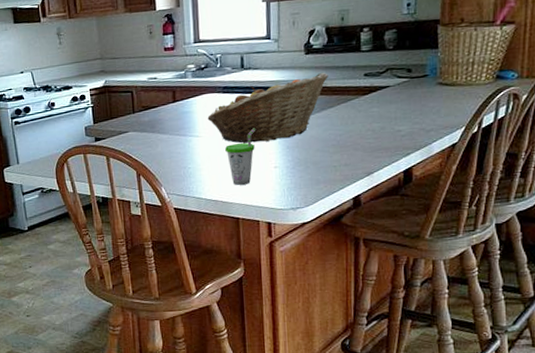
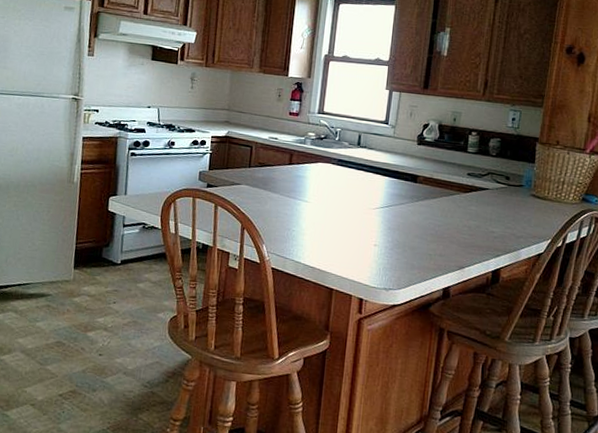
fruit basket: present [207,72,328,144] -> none [318,163,436,220]
cup: present [225,128,255,185] -> none [330,203,362,257]

